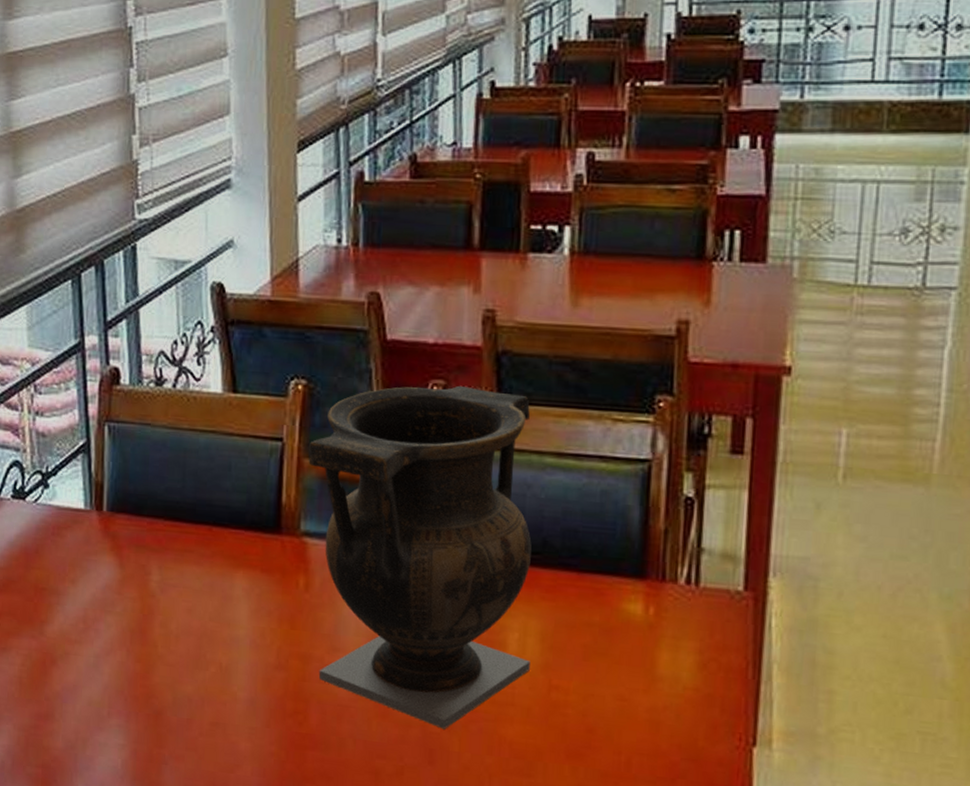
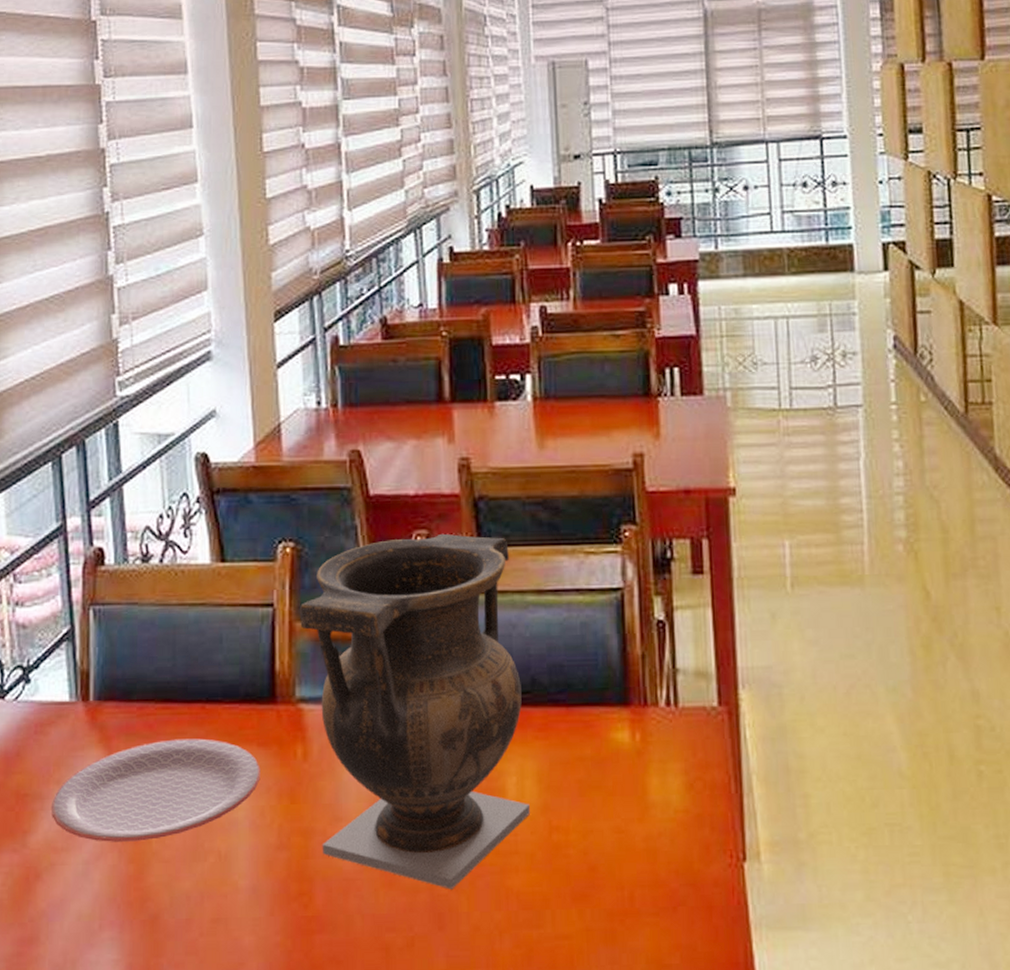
plate: none [66,555,263,644] -> present [50,738,261,842]

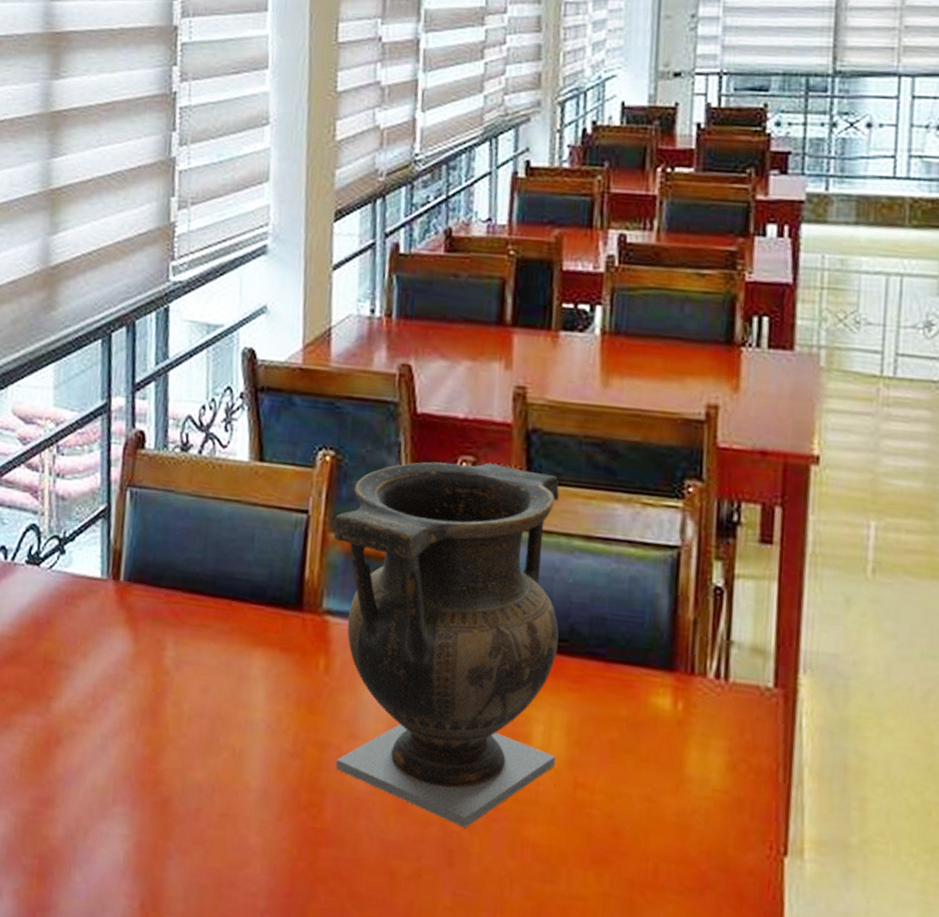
plate: present [50,738,261,842] -> none [75,630,281,726]

